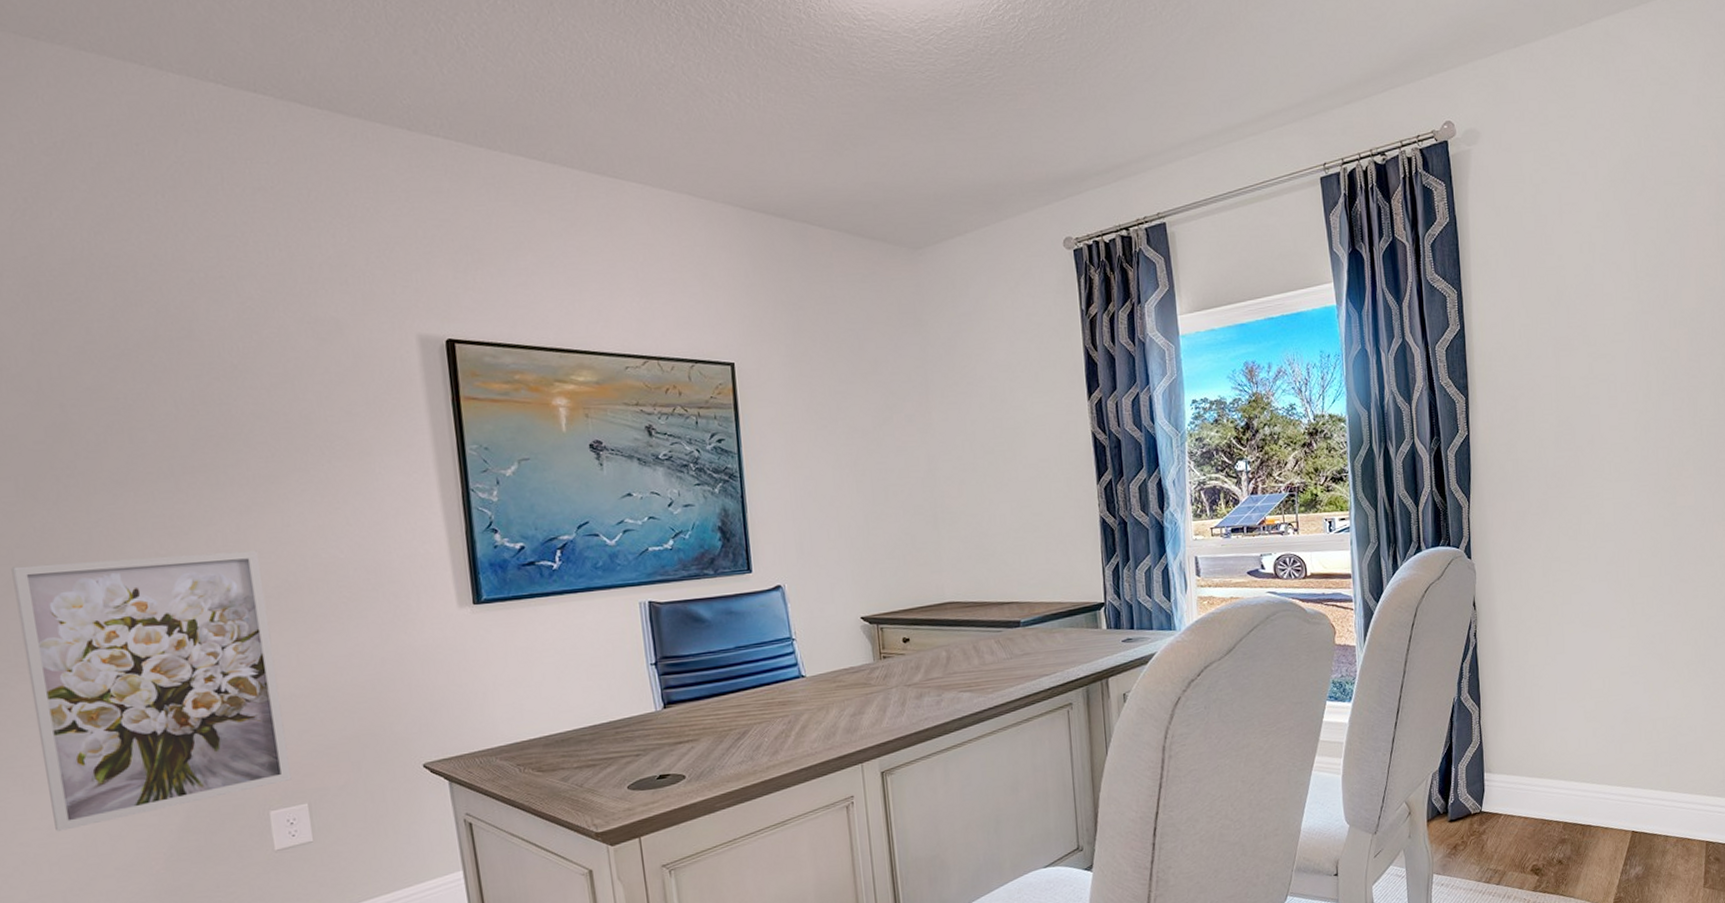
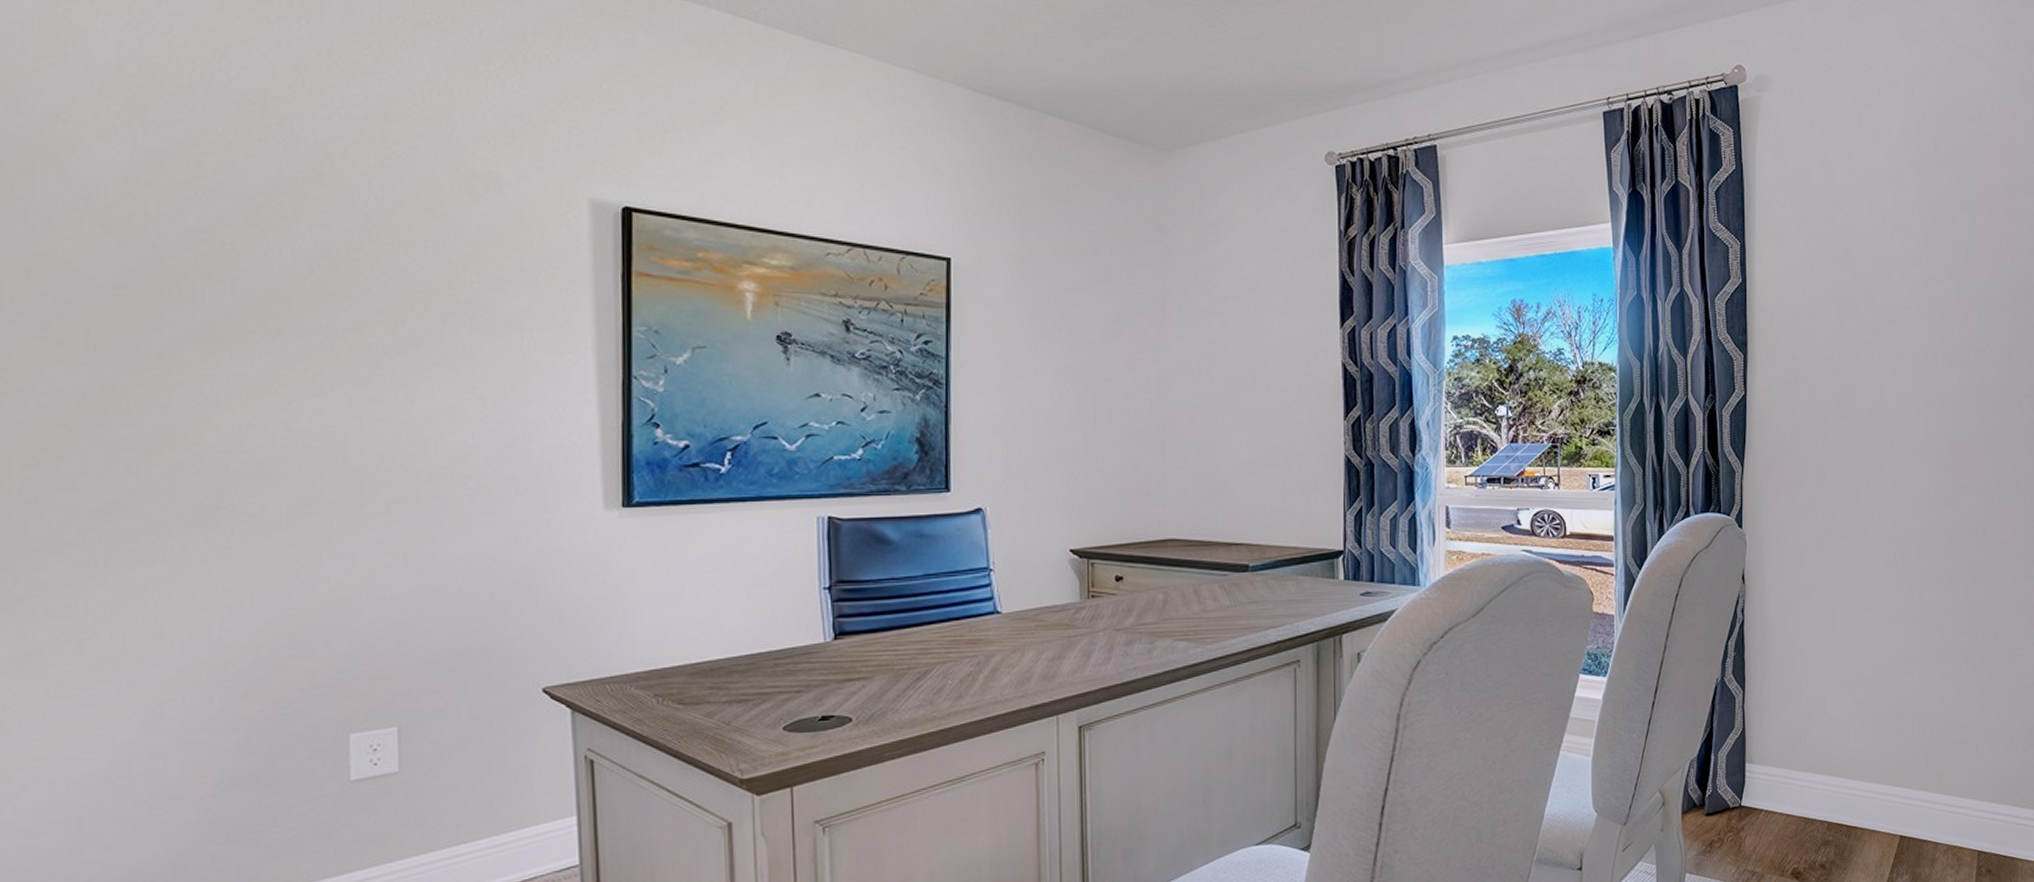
wall art: present [11,550,292,831] -> none [67,427,381,744]

